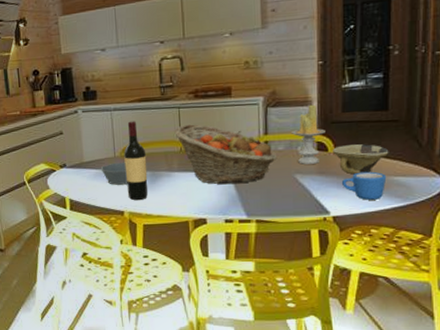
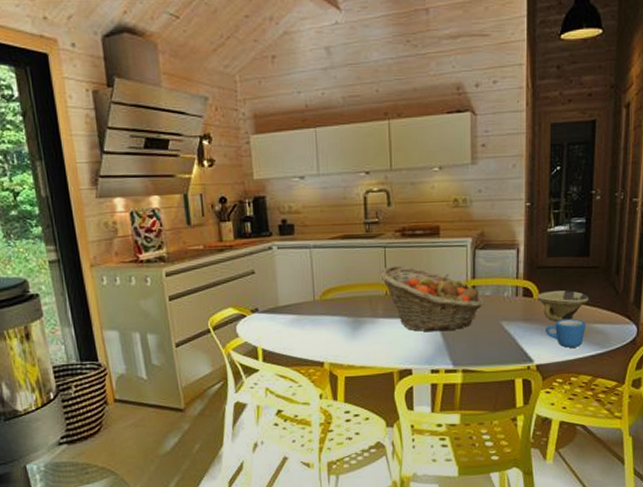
bowl: present [101,162,128,185] -> none [299,306,329,333]
wine bottle: present [124,121,148,200] -> none [324,260,351,349]
candle: present [292,104,325,164] -> none [499,248,531,311]

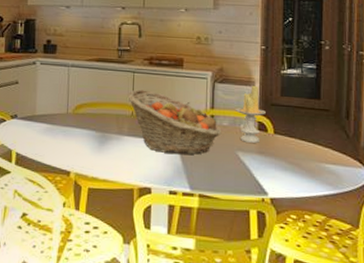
candle: none [499,248,531,311] -> present [236,85,266,143]
bowl: present [538,290,589,322] -> none [272,128,321,158]
mug: present [545,318,587,348] -> none [278,155,319,185]

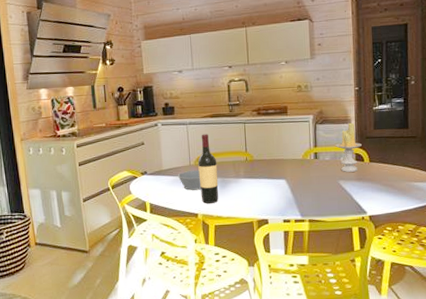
bowl: none [53,119,78,143] -> present [178,169,202,190]
wine bottle: none [76,79,99,161] -> present [198,134,219,203]
fruit basket: present [127,89,222,155] -> none [241,137,325,189]

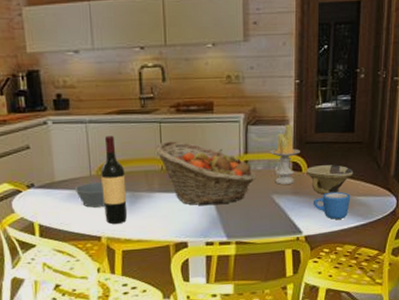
fruit basket: none [241,137,325,189] -> present [155,141,256,205]
bowl: none [368,156,410,181] -> present [306,165,354,195]
mug: none [375,178,409,202] -> present [313,191,351,219]

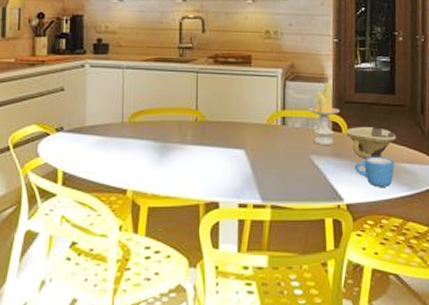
bowl: present [76,181,106,208] -> none [105,129,135,157]
wine bottle: present [100,135,128,224] -> none [132,82,158,176]
fruit basket: present [155,141,256,205] -> none [191,92,294,163]

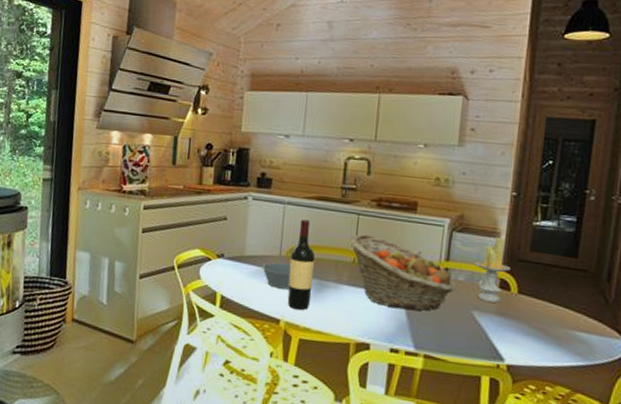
bowl: none [105,129,135,157] -> present [263,262,291,290]
wine bottle: none [132,82,158,176] -> present [287,219,316,310]
fruit basket: none [191,92,294,163] -> present [349,234,457,311]
bowl: present [346,127,397,159] -> none [515,287,574,323]
mug: present [354,156,395,187] -> none [520,319,569,354]

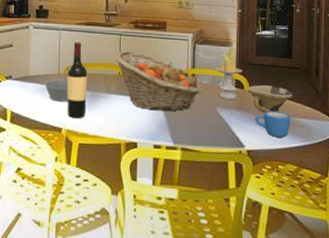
bowl: none [515,287,574,323] -> present [248,85,293,113]
mug: none [520,319,569,354] -> present [254,110,291,138]

